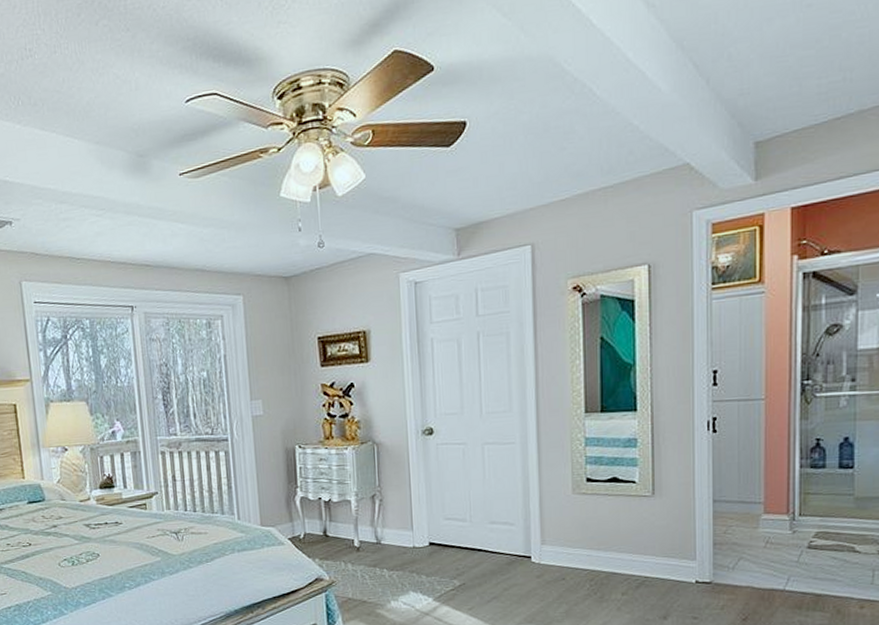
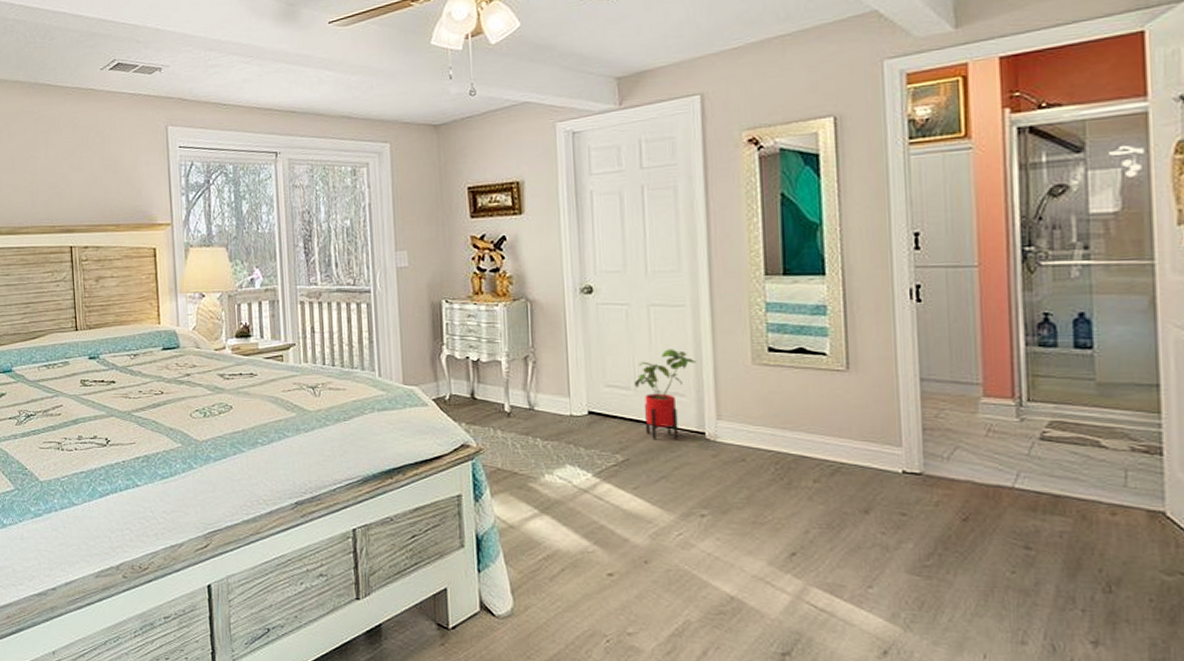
house plant: none [470,483,524,565] -> present [634,349,696,440]

